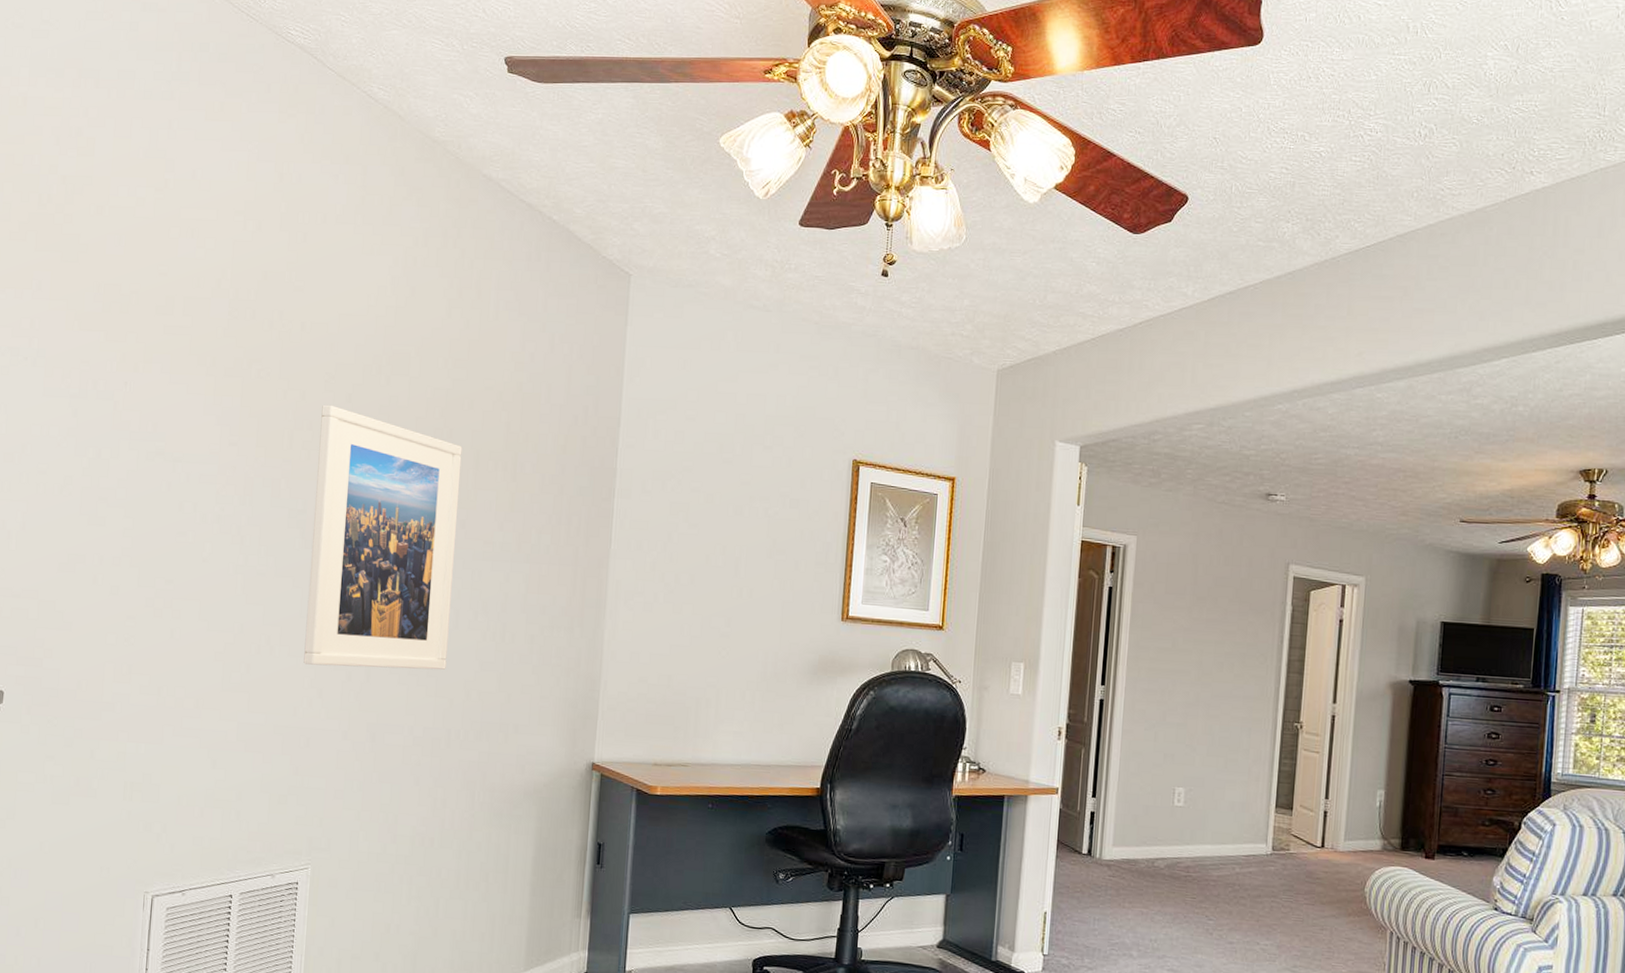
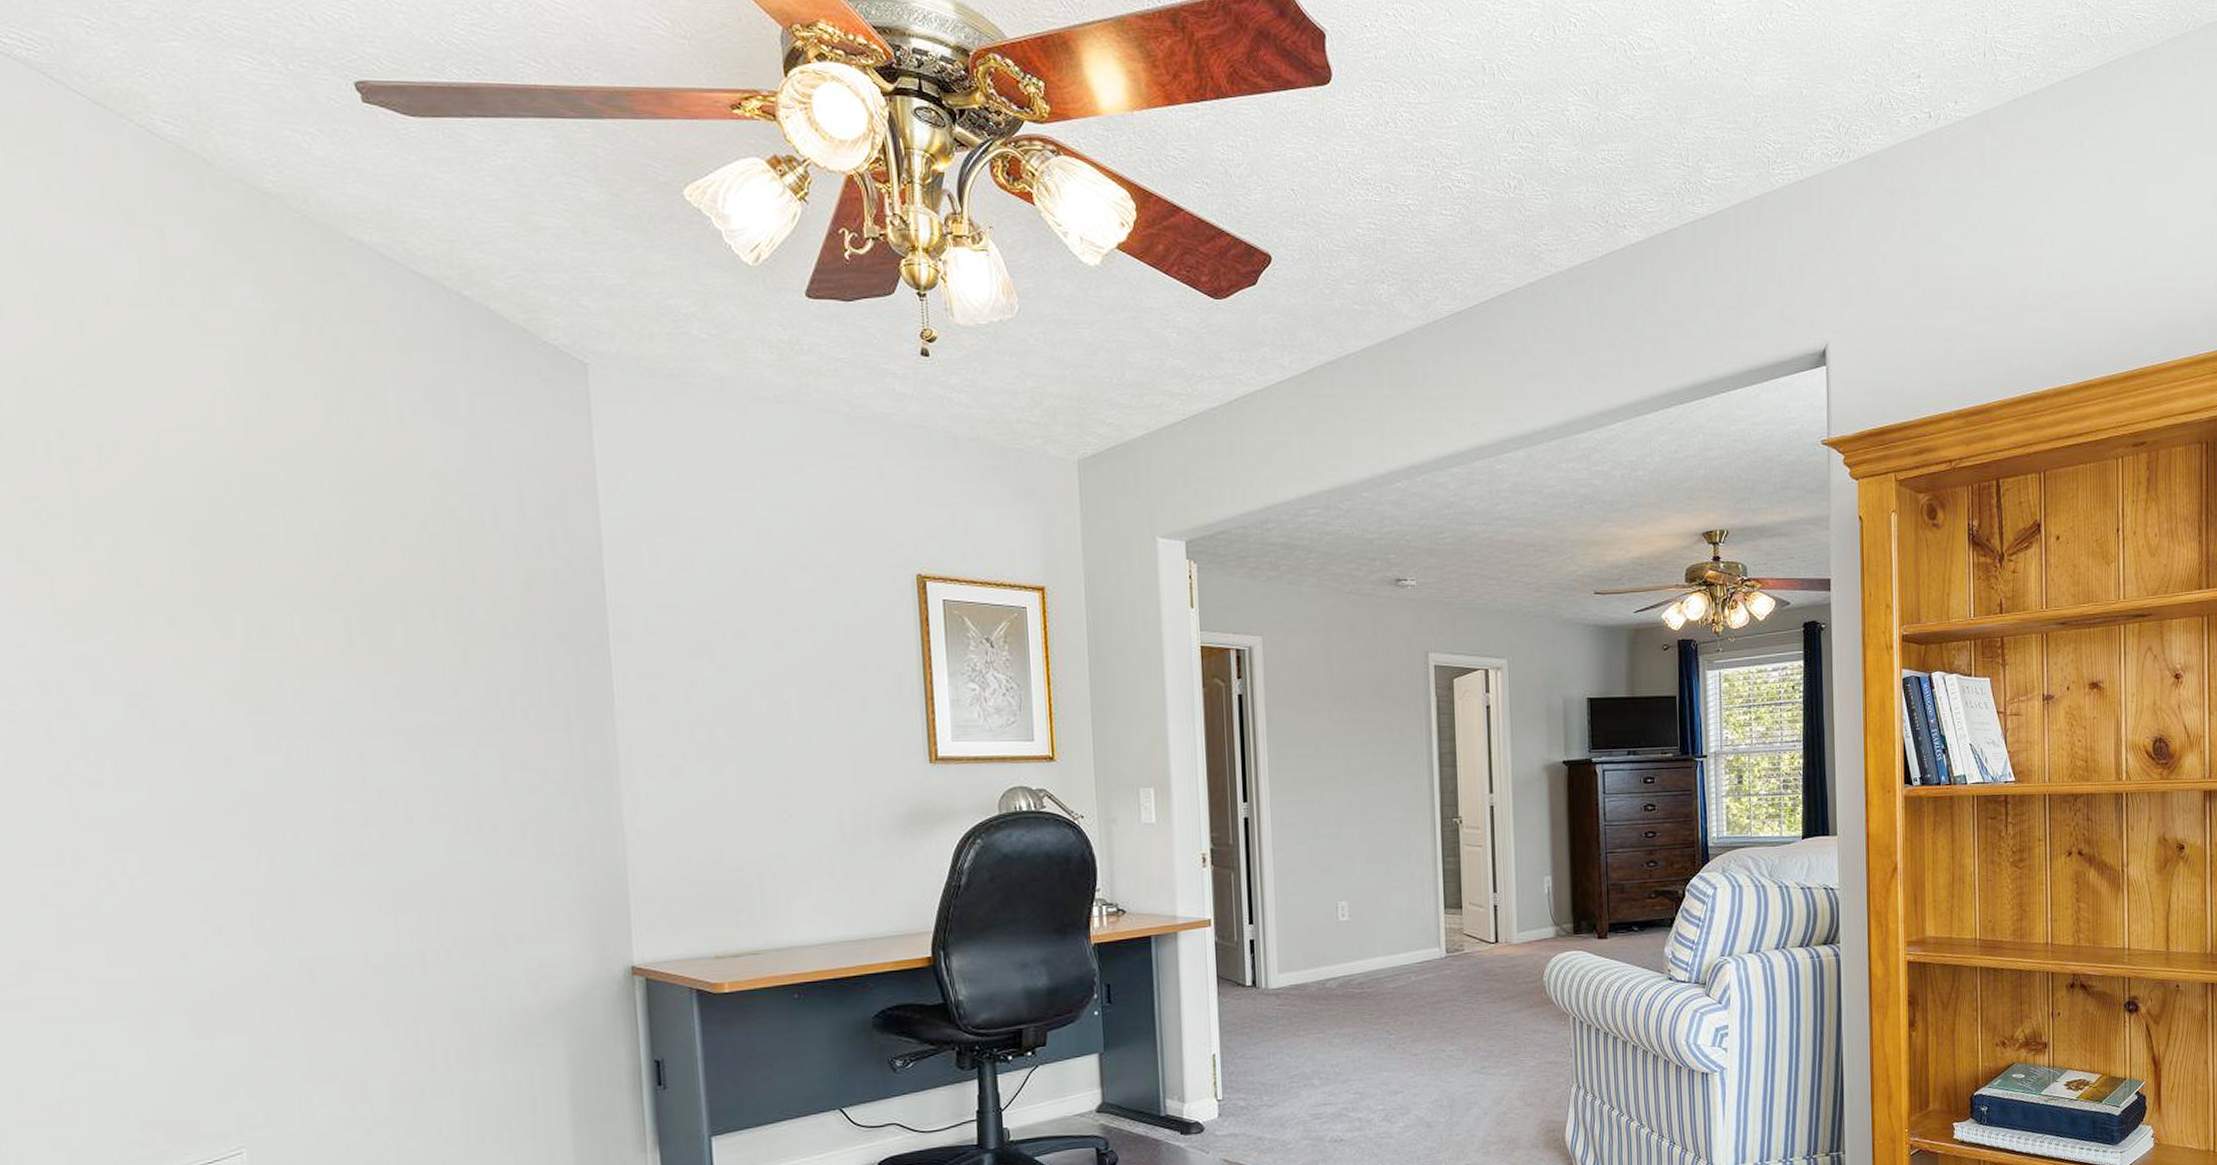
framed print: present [303,404,462,670] -> none [151,551,405,894]

